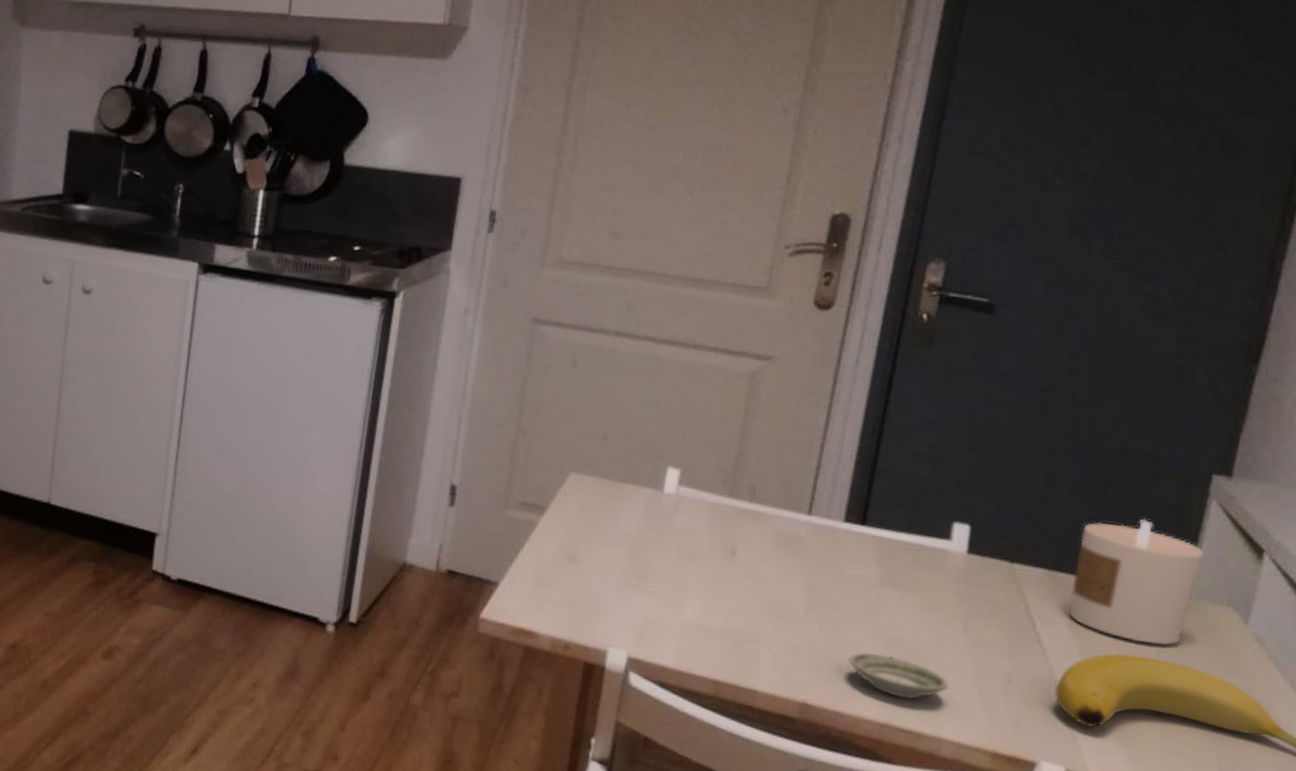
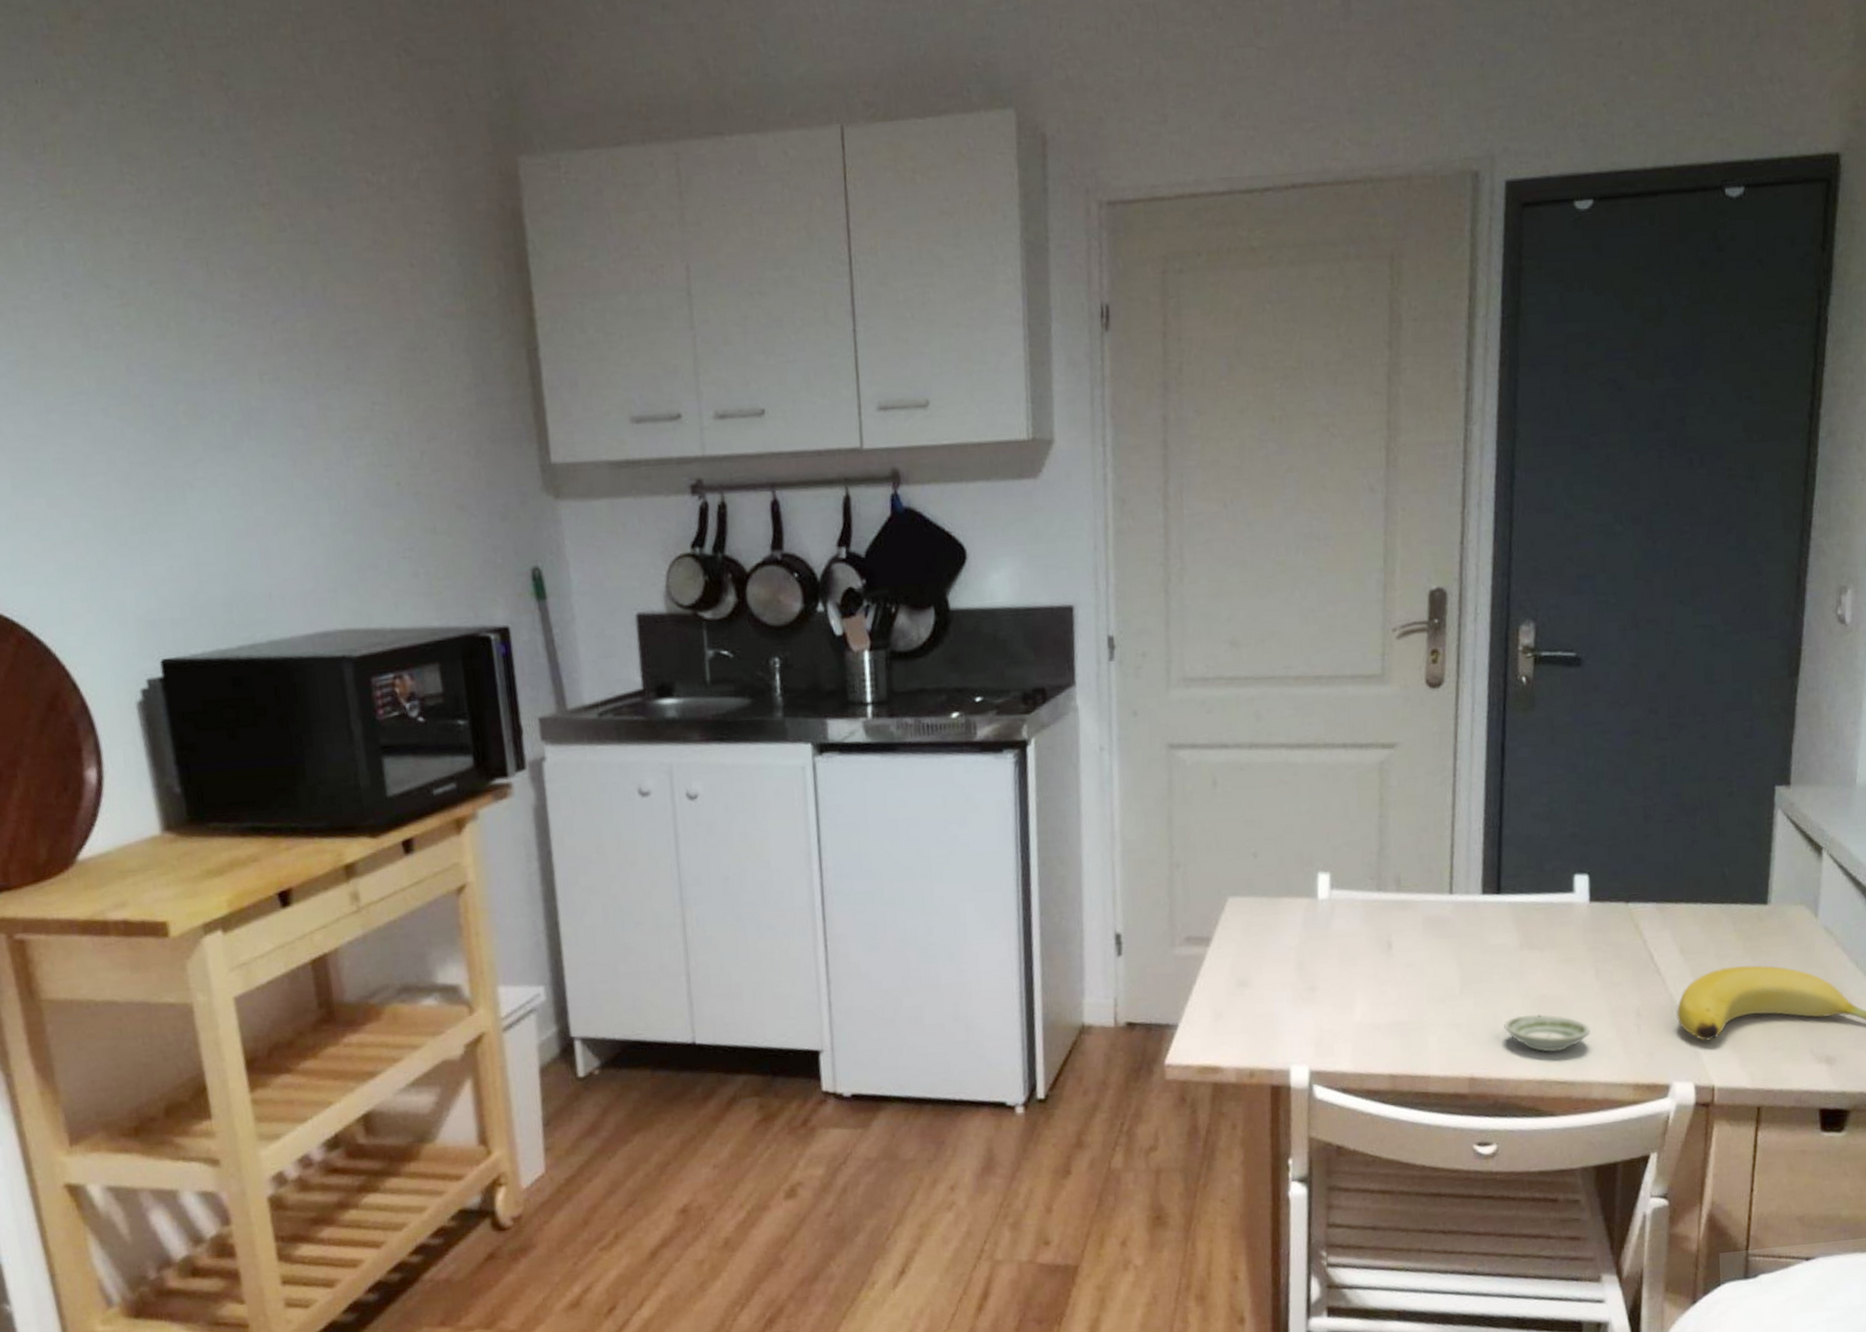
candle: present [1068,518,1204,646] -> none [1678,838,1778,955]

